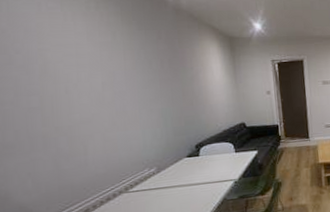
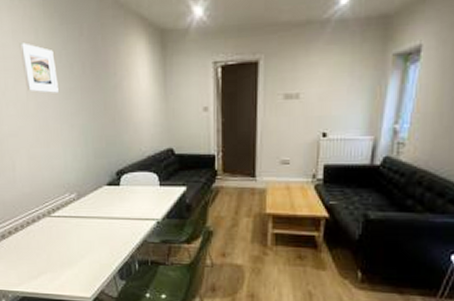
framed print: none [95,43,137,84] -> present [19,42,58,93]

